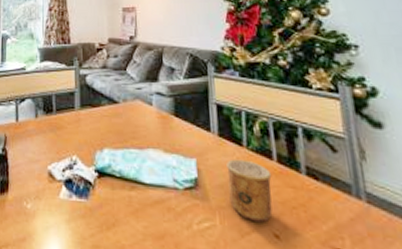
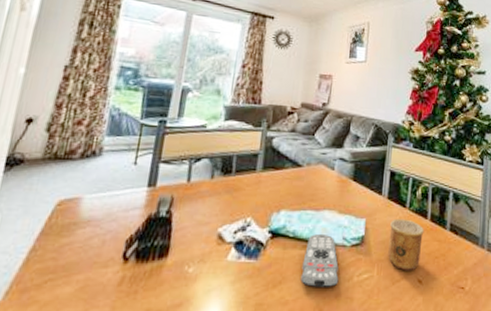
remote control: none [133,174,176,236] -> present [300,233,339,288]

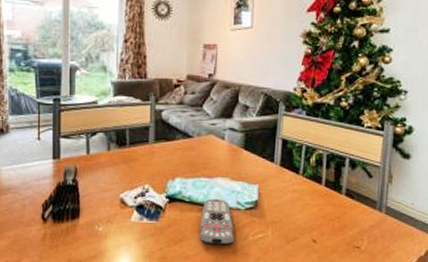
cup: present [388,218,424,271] -> none [282,184,319,232]

